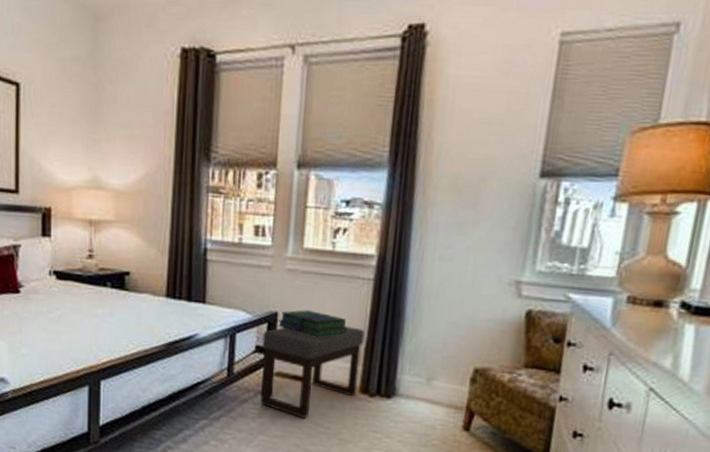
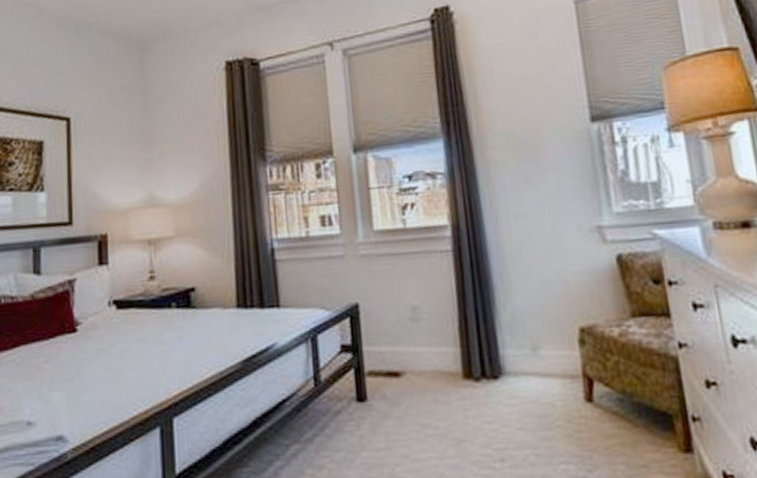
ottoman: present [260,326,365,418] -> none [346,305,460,421]
stack of books: present [278,310,348,338] -> none [361,295,436,324]

